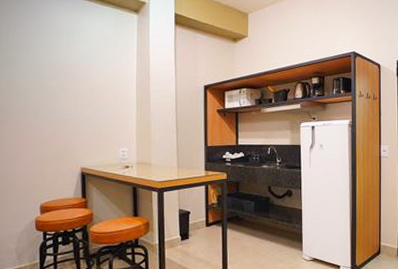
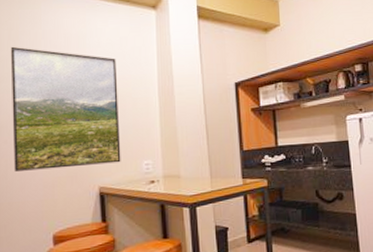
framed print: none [8,37,101,149] -> present [10,46,121,172]

